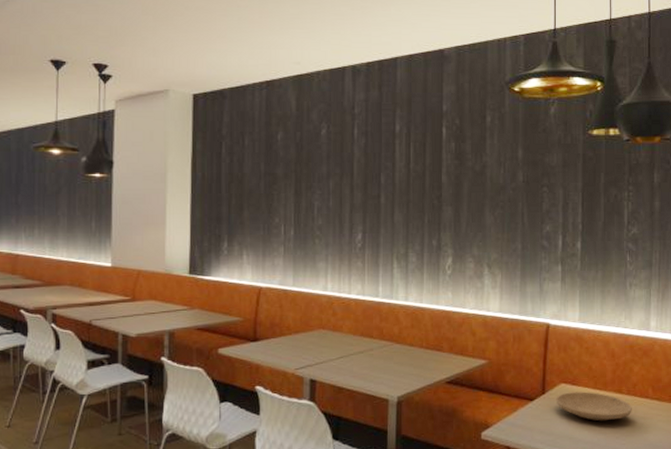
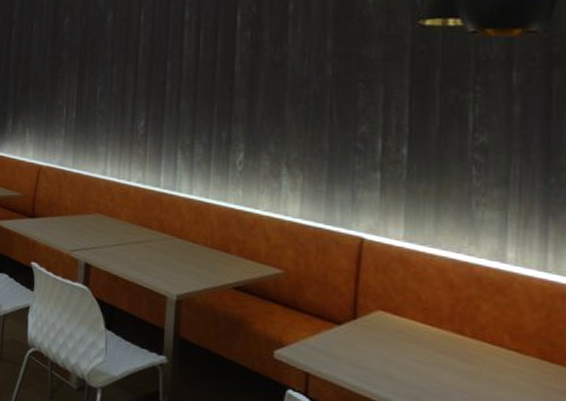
plate: present [556,391,632,422] -> none [371,322,479,367]

